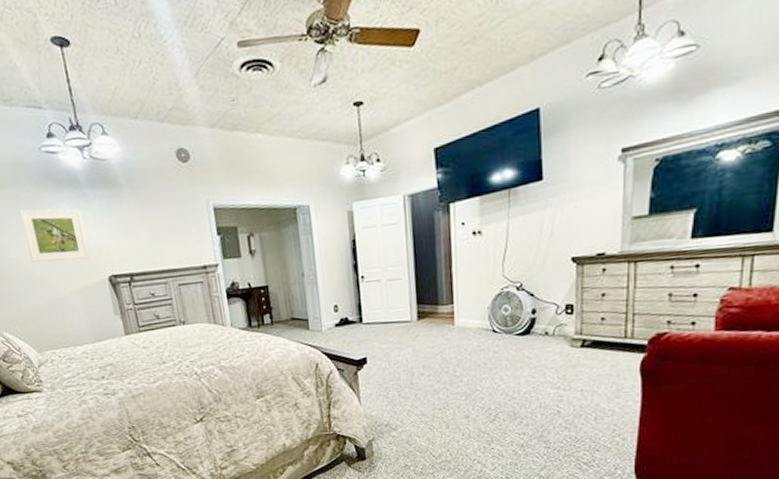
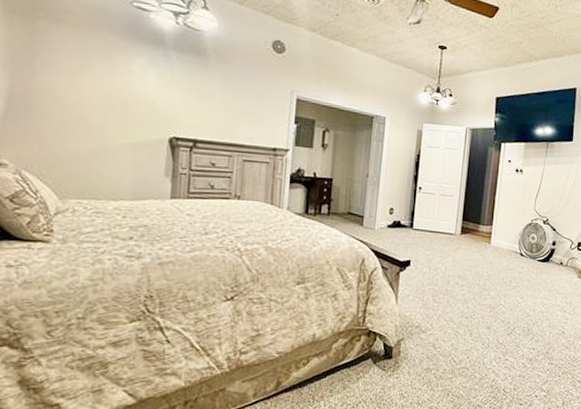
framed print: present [19,209,90,263] -> none [84,53,157,116]

